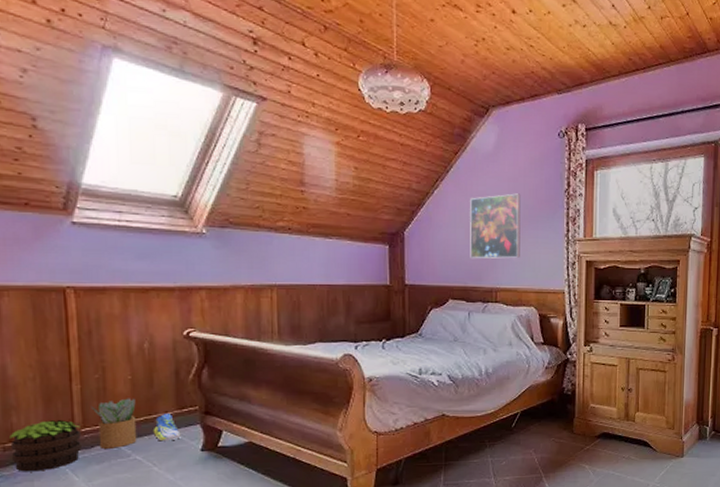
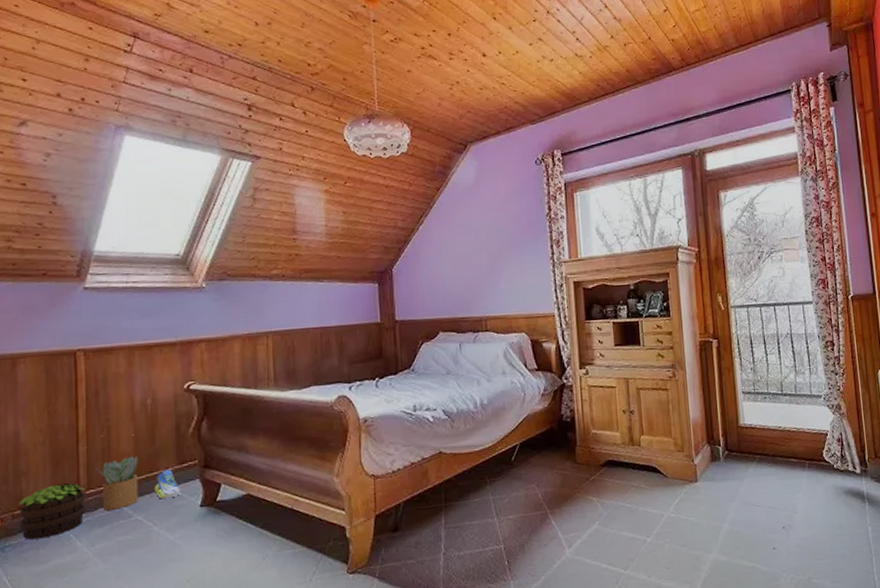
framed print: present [470,193,521,259] -> none [454,222,507,290]

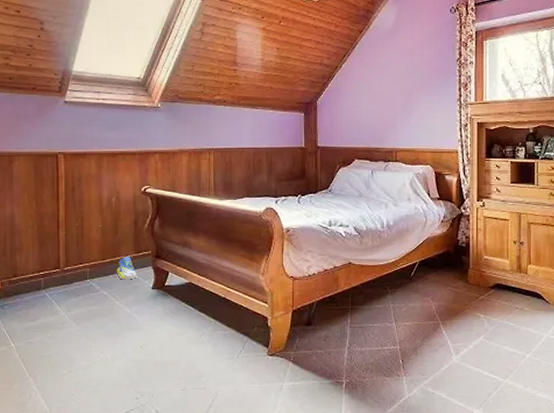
potted plant: present [19,483,86,540] -> none [14,260,64,302]
potted plant: present [96,455,139,511] -> none [72,243,104,284]

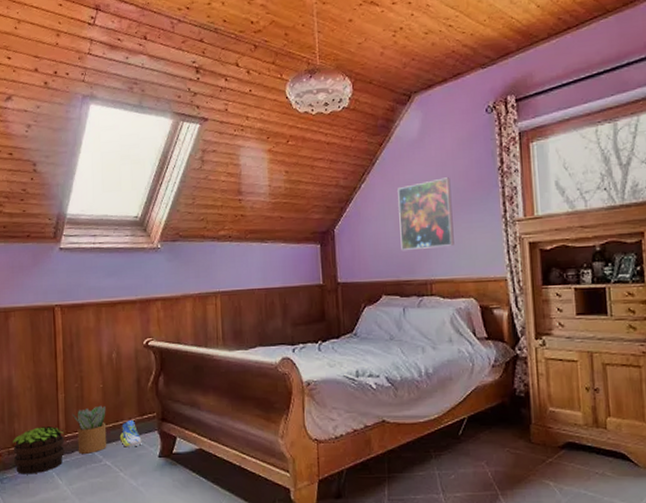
potted plant: none [14,260,64,302] -> present [13,426,65,475]
potted plant: none [72,243,104,284] -> present [72,405,107,454]
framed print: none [373,64,417,123] -> present [398,177,454,251]

